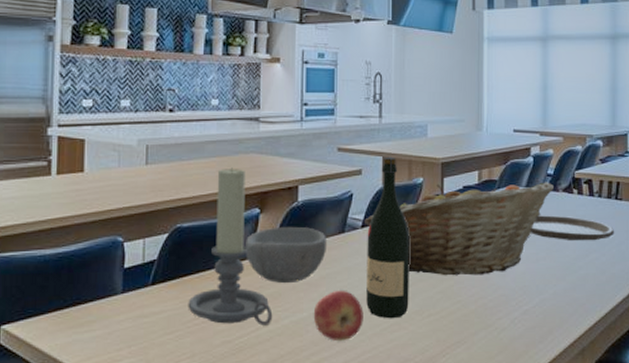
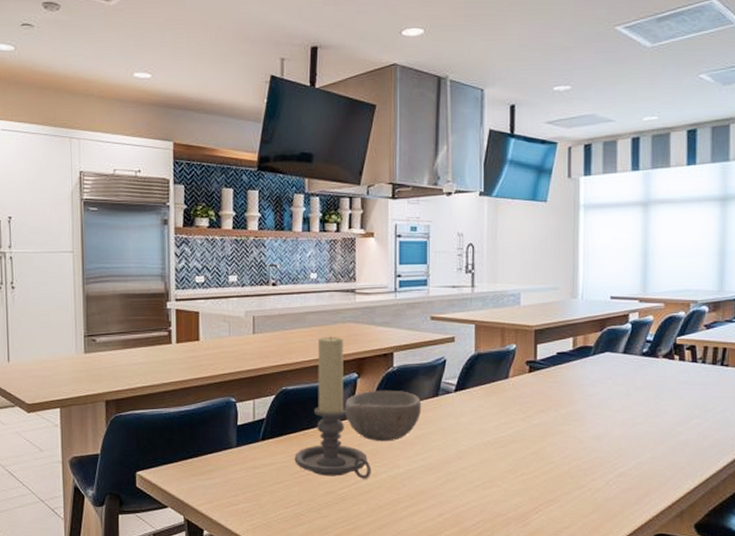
apple: present [313,291,364,342] -> none [409,450,457,496]
fruit basket: present [364,182,553,276] -> none [457,348,653,438]
wine bottle: present [366,156,410,319] -> none [460,324,502,477]
plate: present [530,215,614,241] -> none [626,381,719,407]

